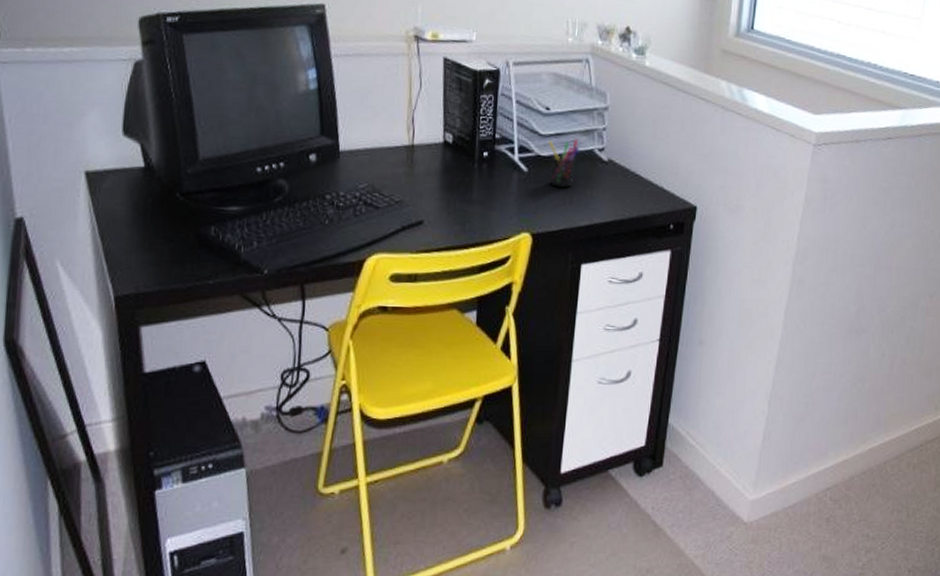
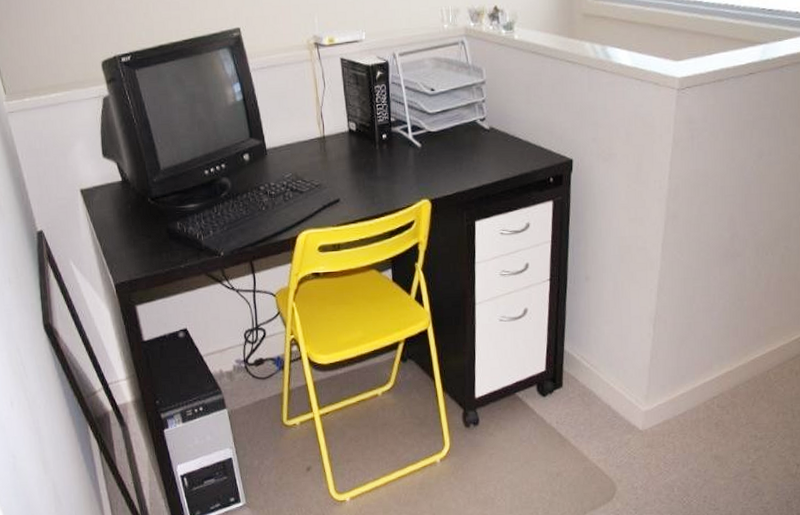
pen holder: present [548,138,580,188] -> none [436,113,464,157]

